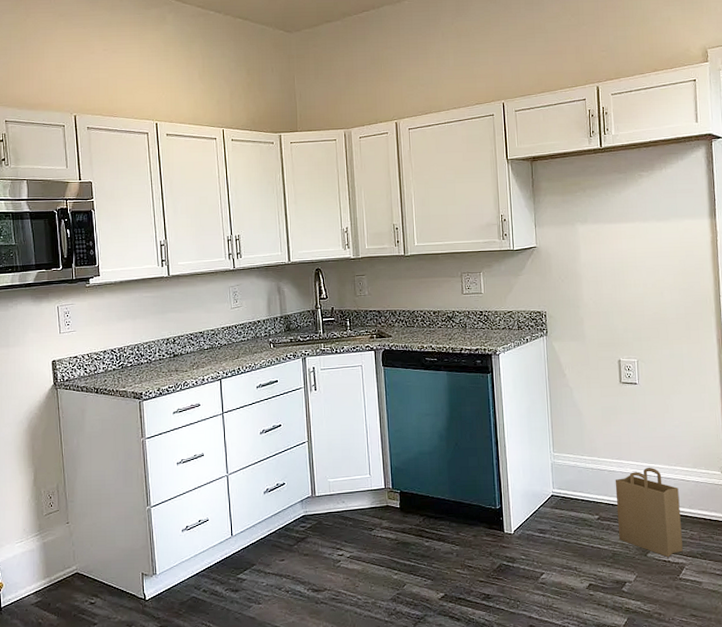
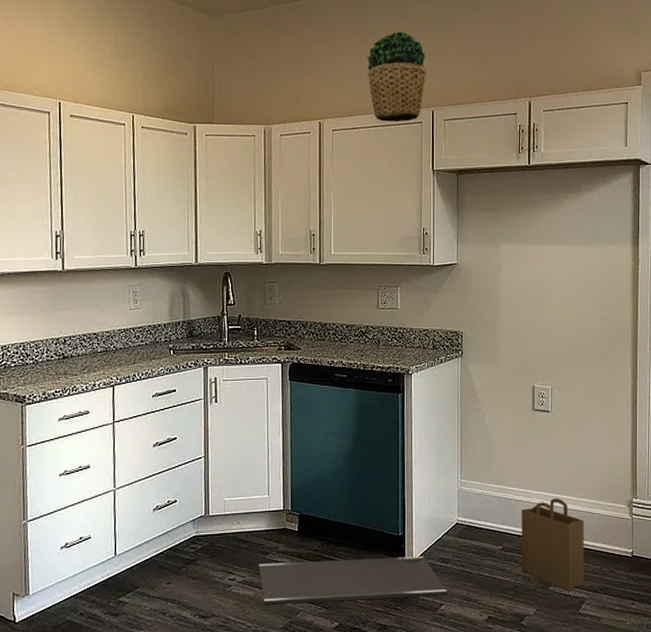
door mat: none [364,527,548,578] -> present [258,555,448,605]
potted plant: none [436,31,495,117] -> present [366,31,426,122]

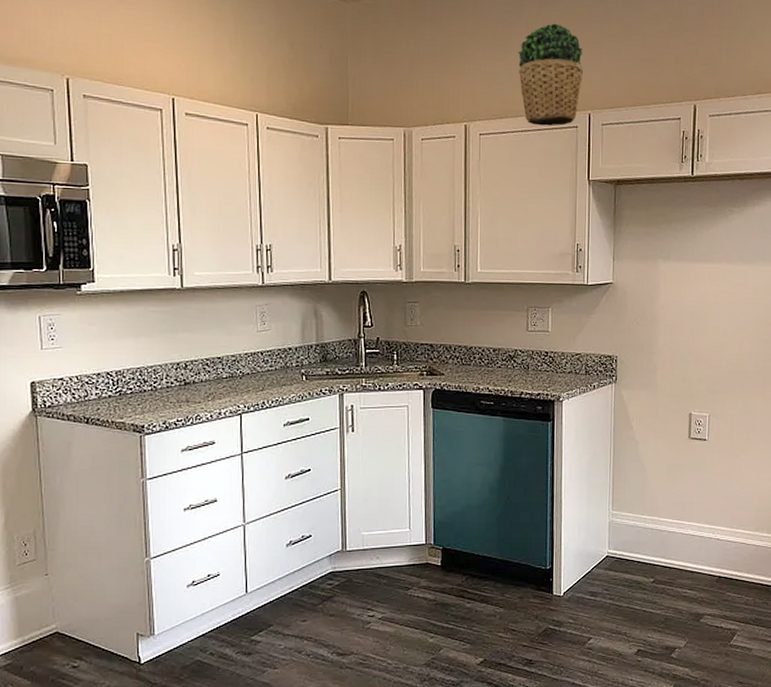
door mat: present [258,555,448,605] -> none [398,589,597,642]
shopping bag: present [521,497,584,592] -> none [673,528,738,624]

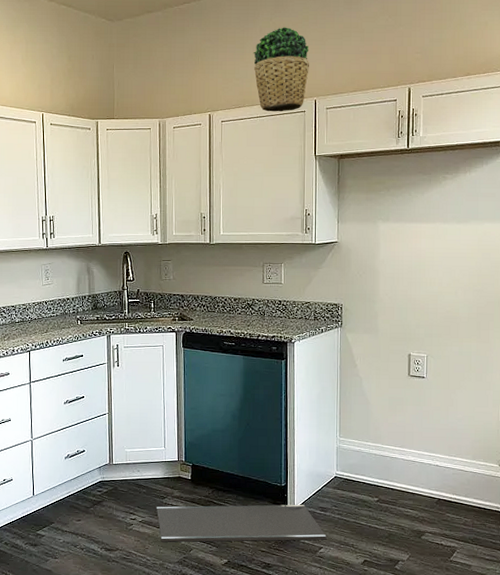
door mat: none [398,589,597,642] -> present [156,504,327,542]

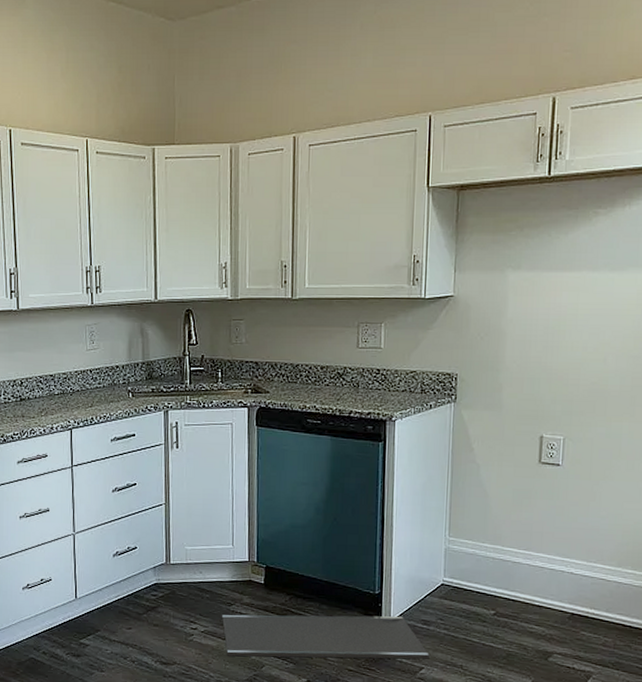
potted plant: present [253,27,309,112] -> none [350,22,424,132]

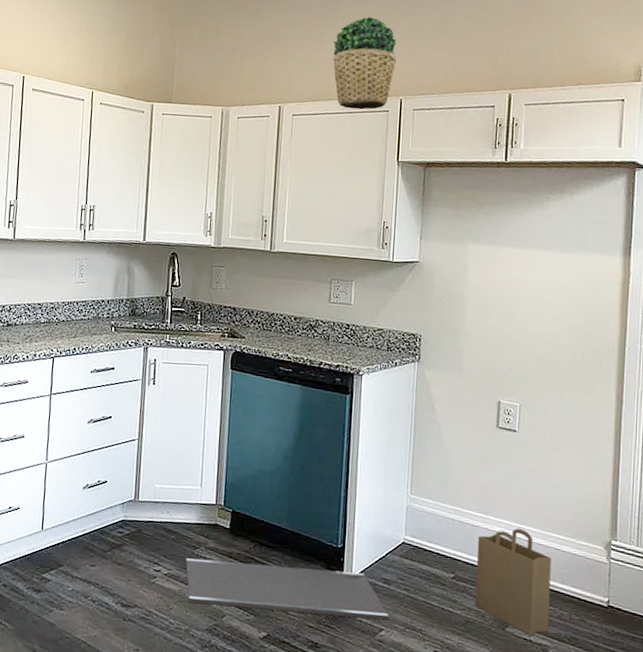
potted plant: none [350,22,424,132] -> present [332,17,397,110]
shopping bag: none [517,561,596,664] -> present [475,528,552,636]

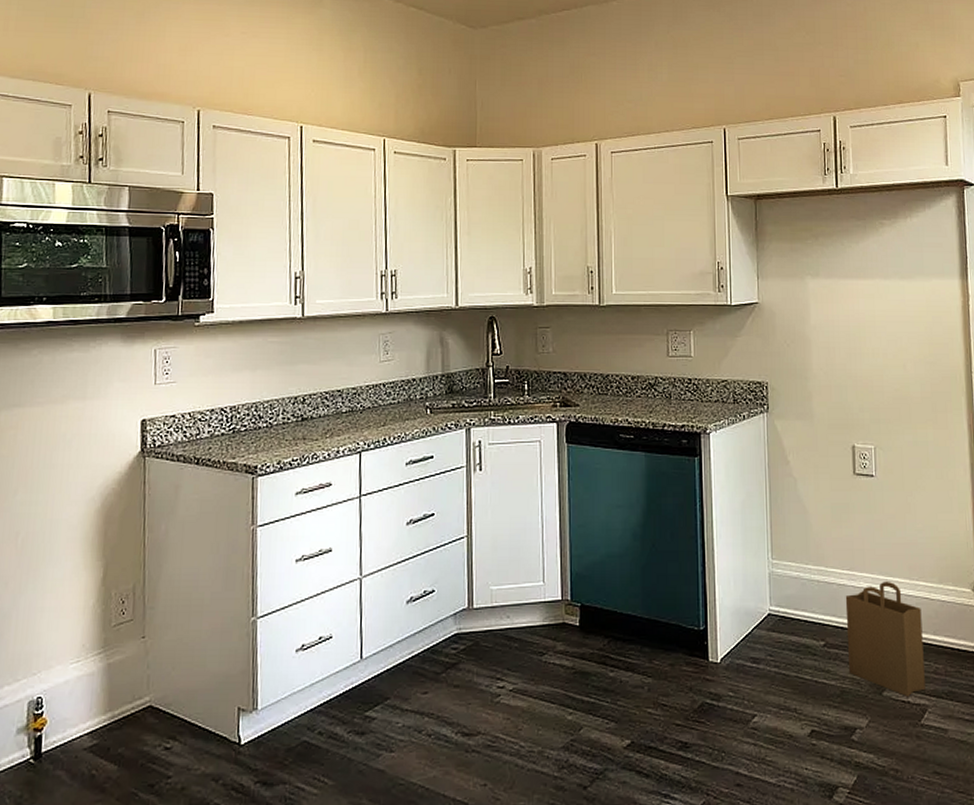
door mat: present [185,558,389,621] -> none [532,654,761,719]
potted plant: present [332,17,397,110] -> none [647,41,716,142]

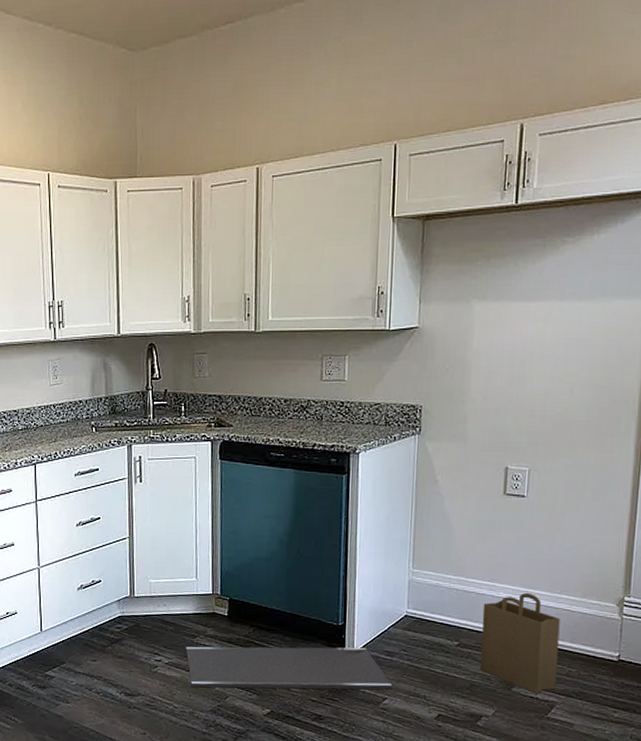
door mat: none [532,654,761,719] -> present [185,646,393,690]

